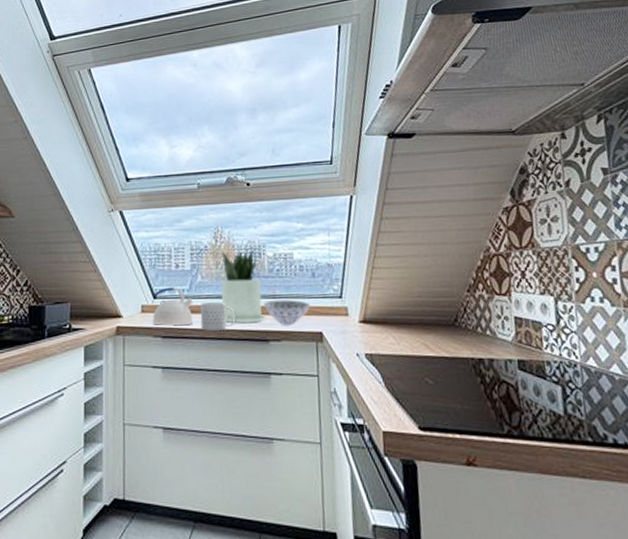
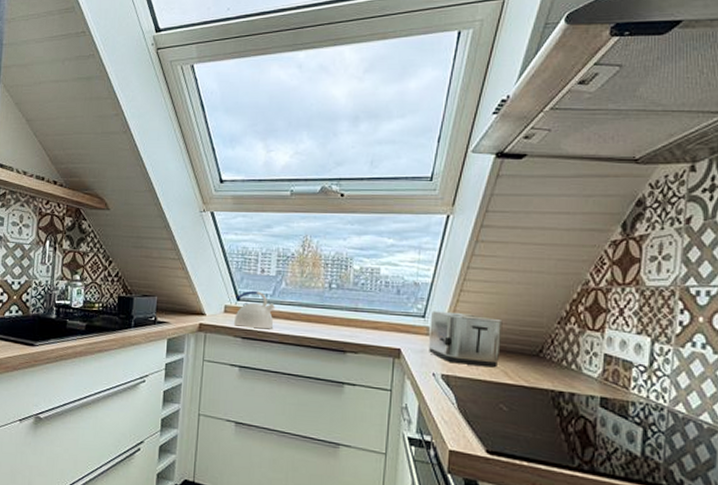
mug: present [200,302,236,332] -> none [280,309,316,338]
planter: present [221,250,266,324] -> none [303,260,346,334]
bowl: present [262,299,311,326] -> none [343,313,392,340]
toaster: none [347,289,419,342] -> present [428,311,503,368]

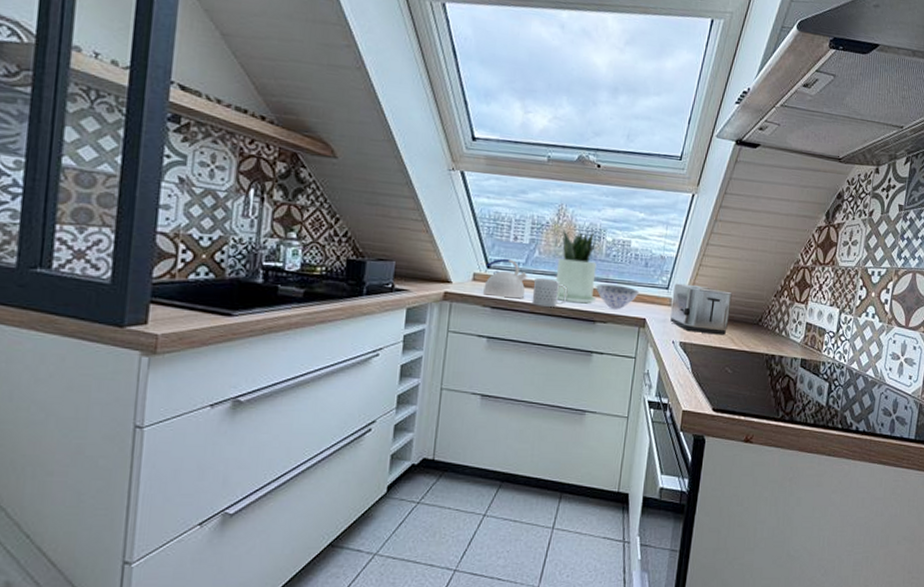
mug: none [280,309,316,338] -> present [531,278,568,308]
planter: none [303,260,346,334] -> present [555,229,599,304]
bowl: none [343,313,392,340] -> present [595,283,640,310]

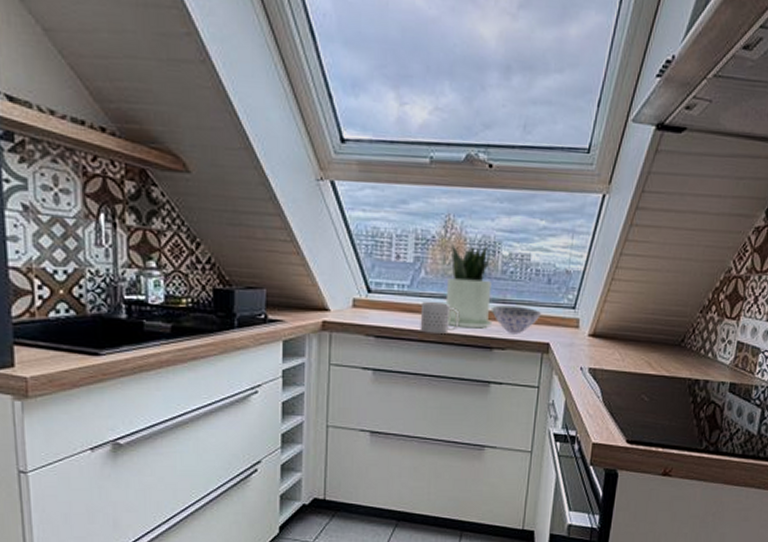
kettle: present [483,258,528,299] -> none [365,280,414,326]
toaster: present [669,283,732,335] -> none [577,301,650,359]

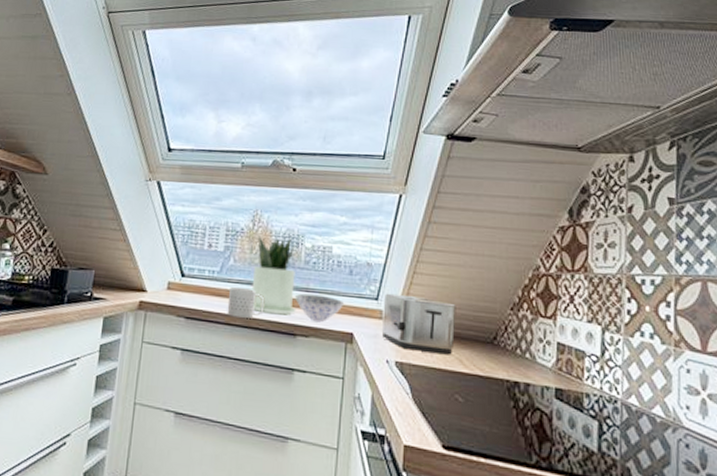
toaster: none [577,301,650,359] -> present [381,293,456,355]

